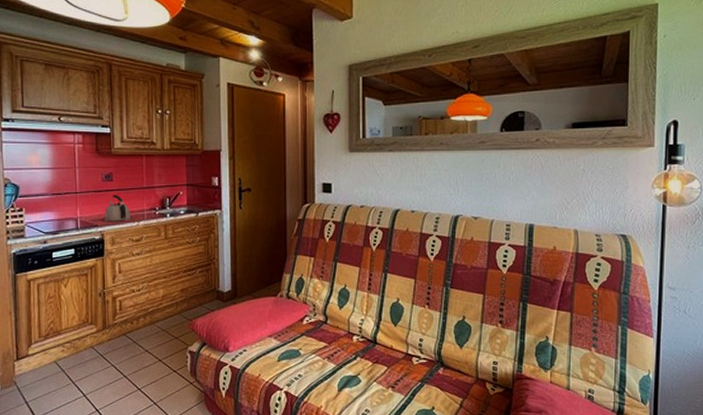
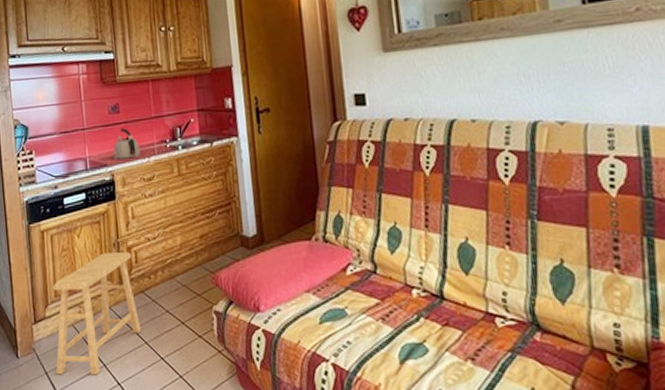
footstool: none [36,301,122,404] -> present [53,252,142,375]

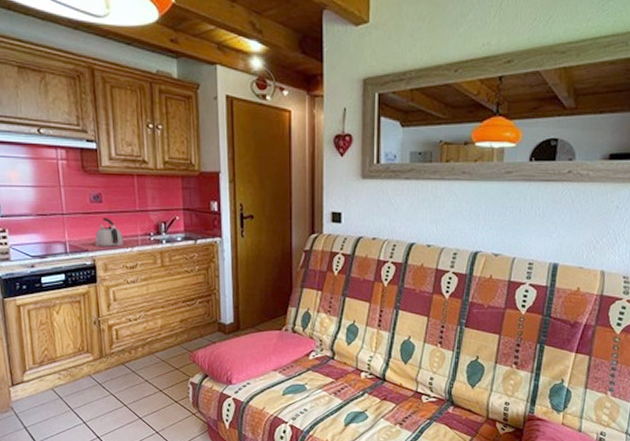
footstool: present [53,252,142,375] -> none [30,329,121,430]

